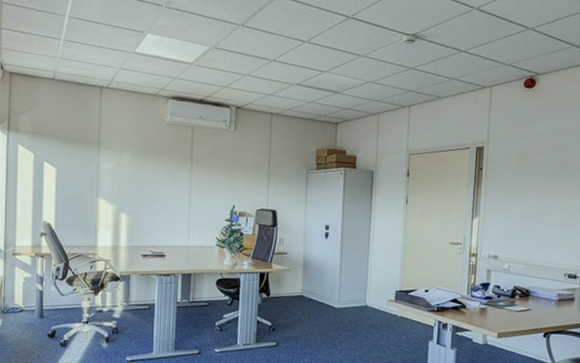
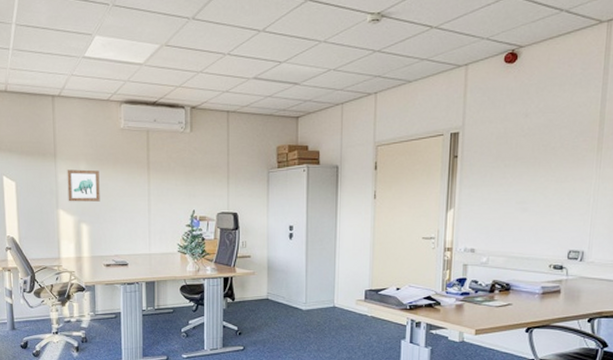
wall art: none [109,159,142,192] -> present [67,169,100,202]

